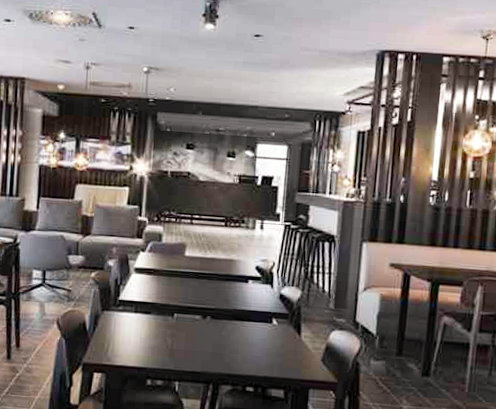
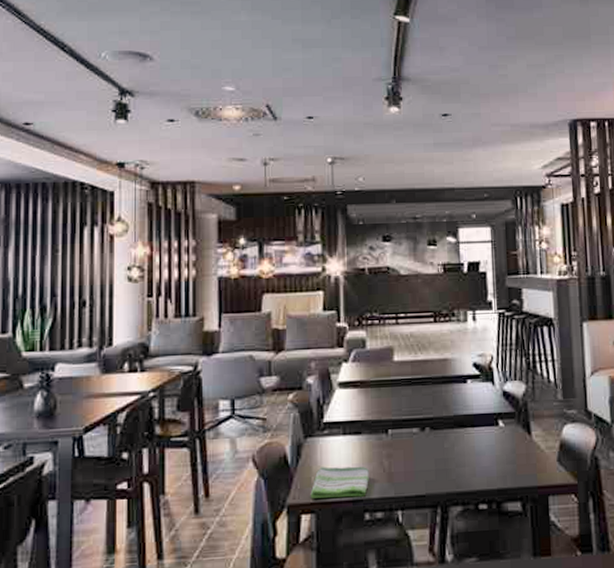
dish towel: none [102,336,154,366] -> present [310,466,369,499]

